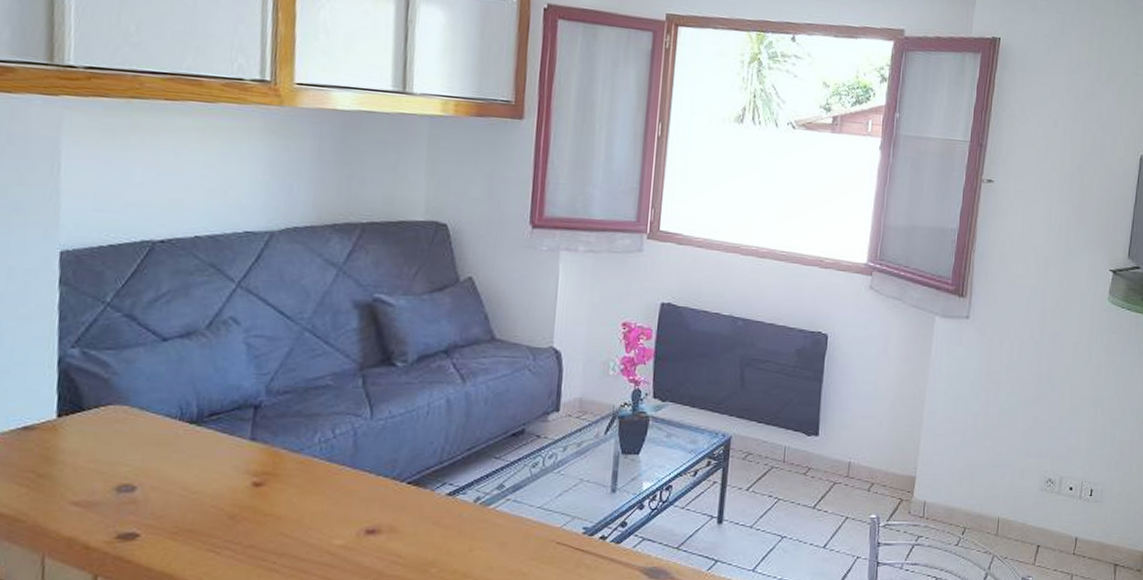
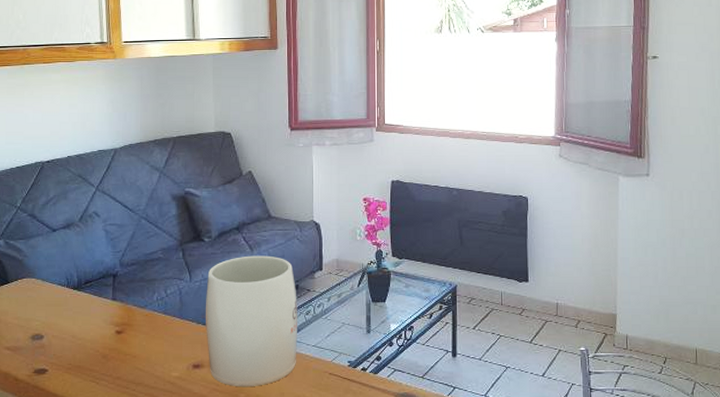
mug: none [388,388,522,560] -> present [205,255,298,388]

